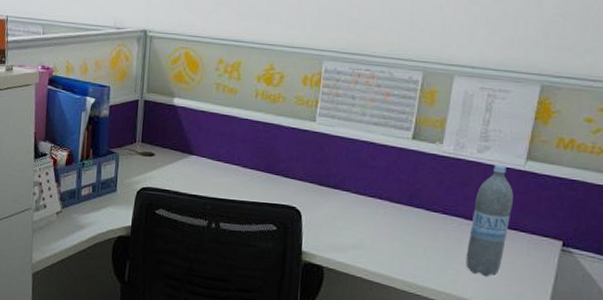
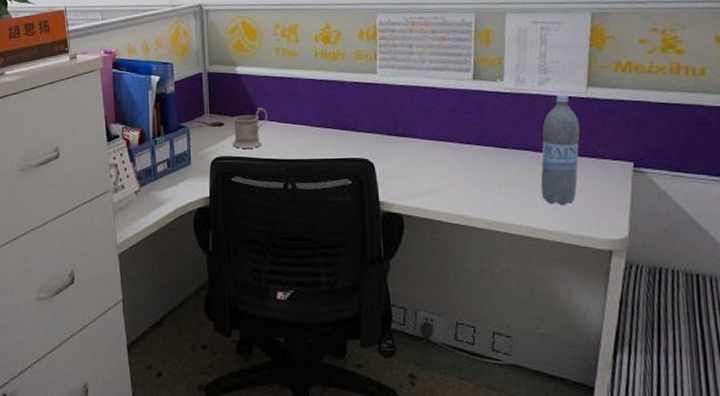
mug: none [161,142,200,183] -> present [233,108,268,148]

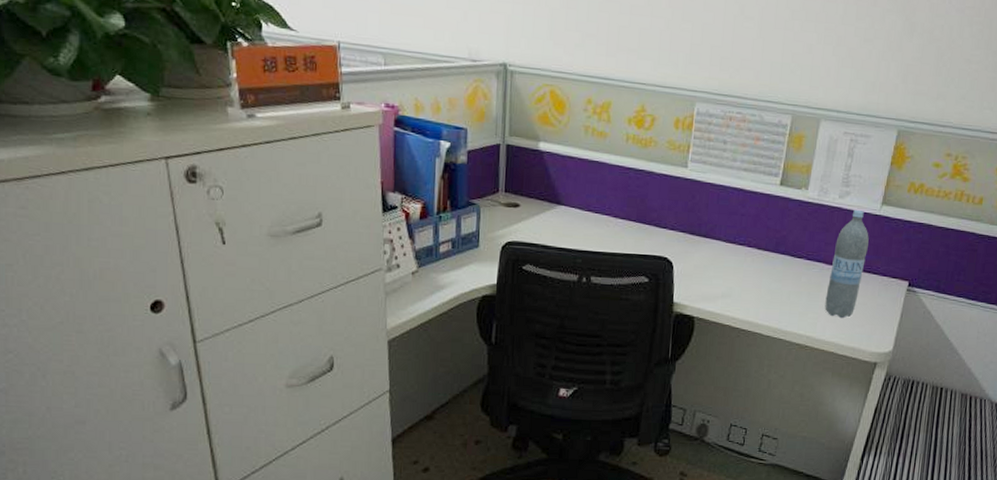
mug: present [233,108,268,148] -> none [527,191,569,235]

